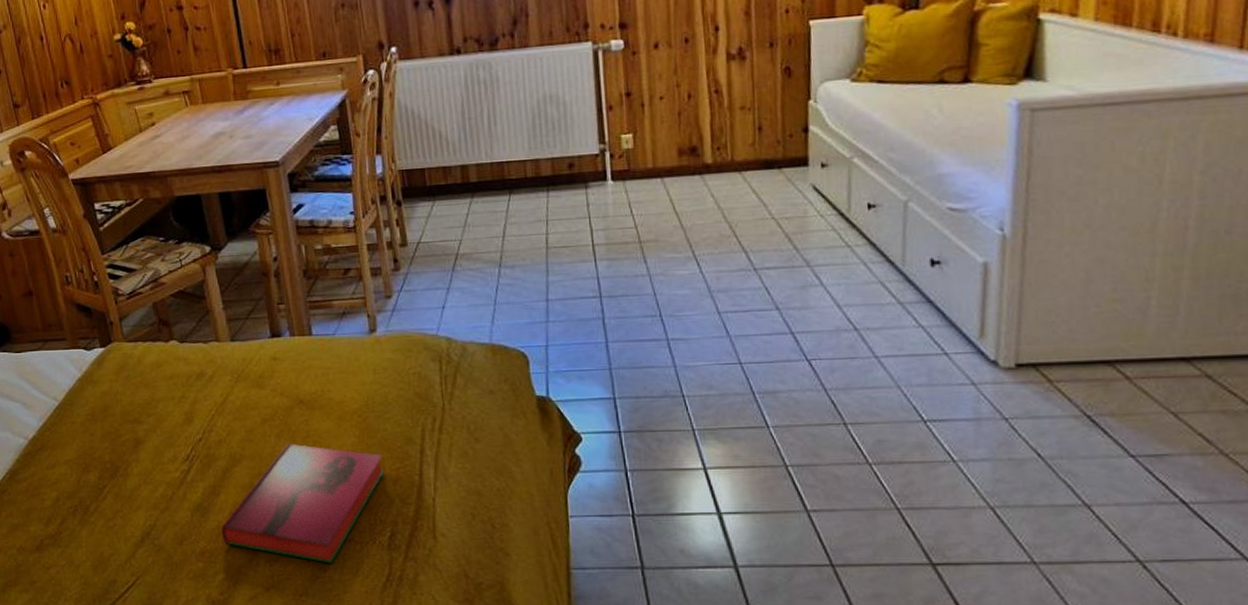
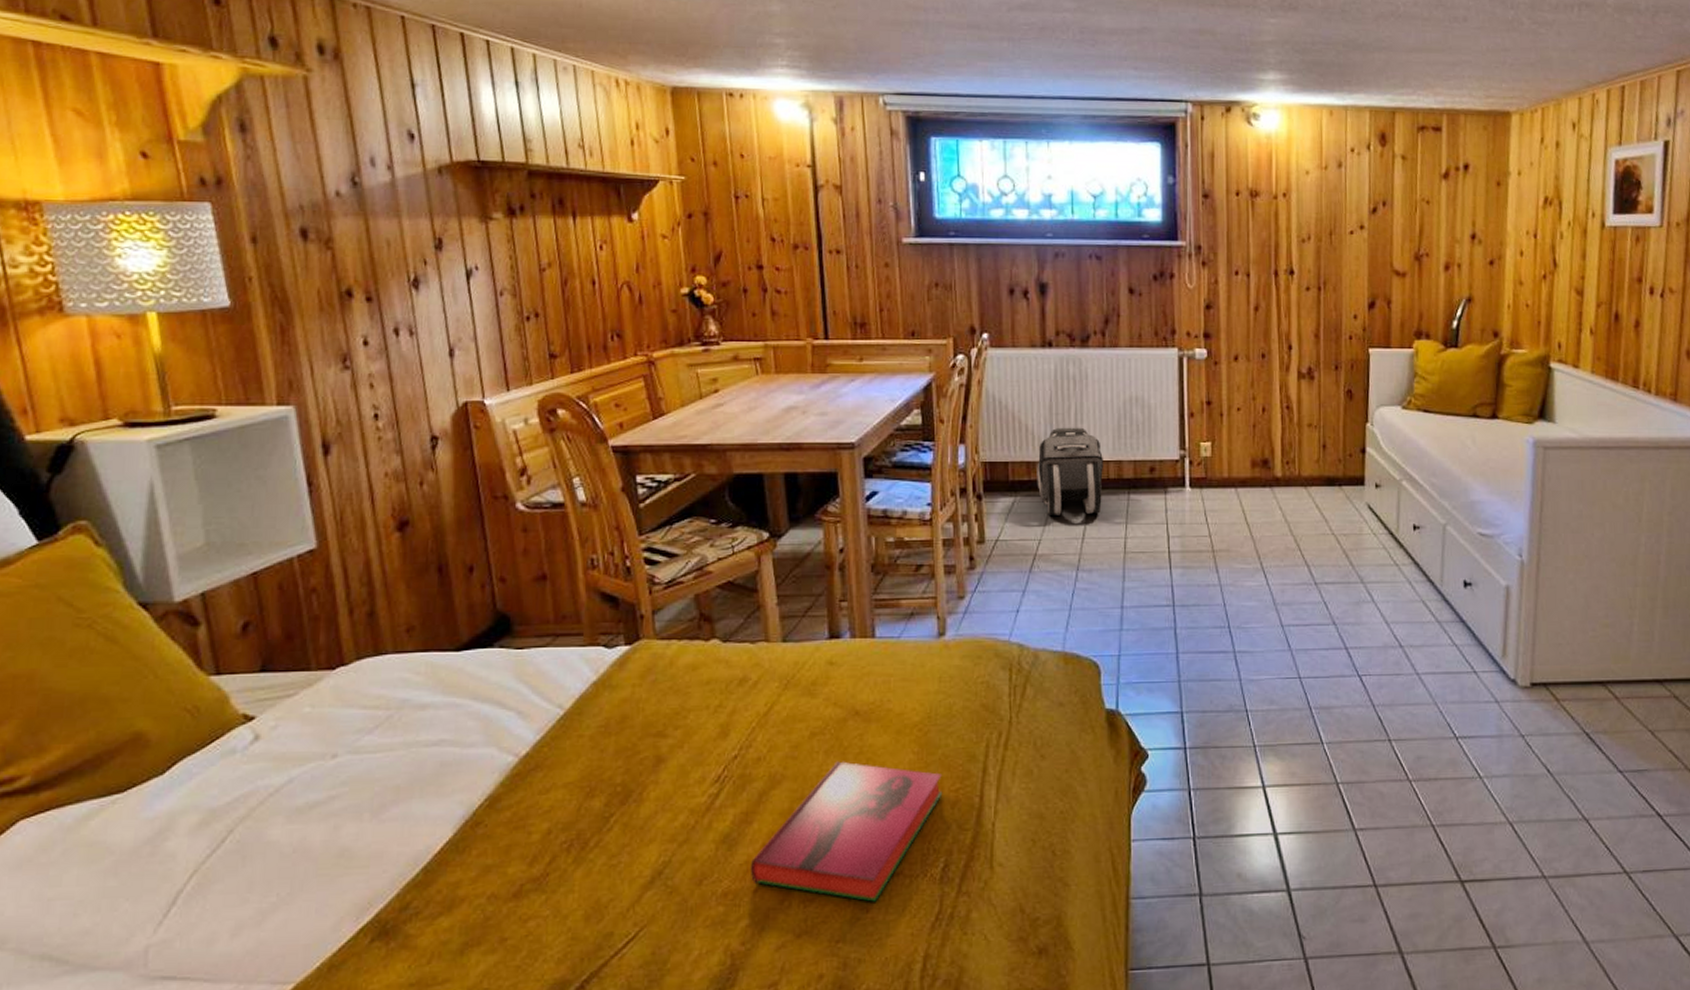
backpack: none [453,129,521,216] -> present [1037,427,1103,515]

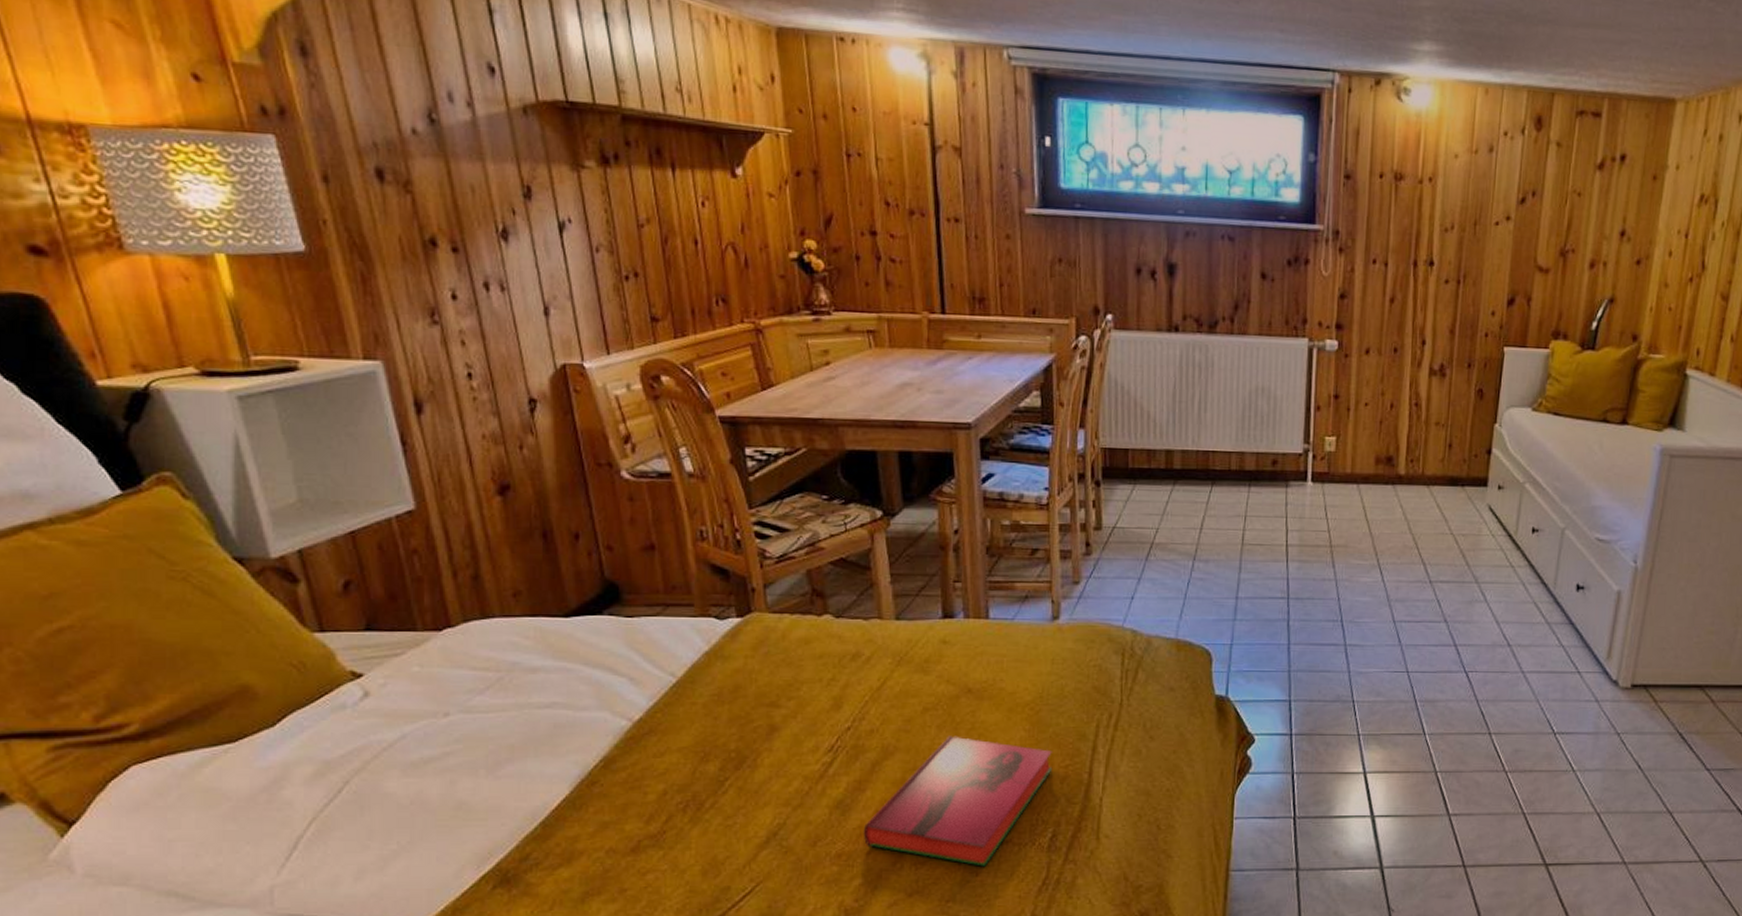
backpack: present [1037,427,1103,515] -> none [1157,415,1225,505]

